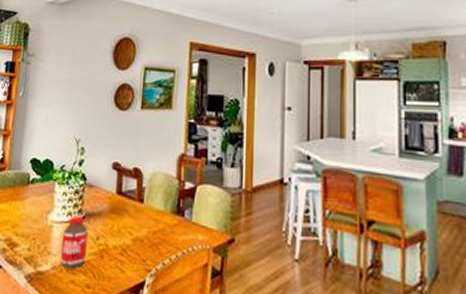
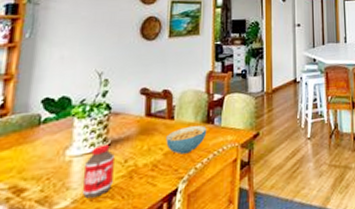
cereal bowl: none [135,213,177,245] -> present [166,125,207,154]

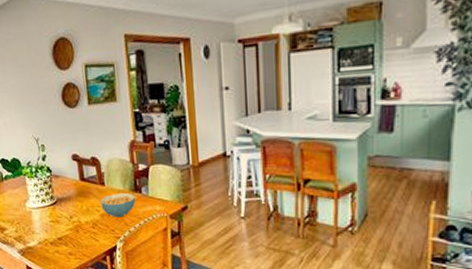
bottle: present [81,144,115,199] -> none [40,201,65,243]

